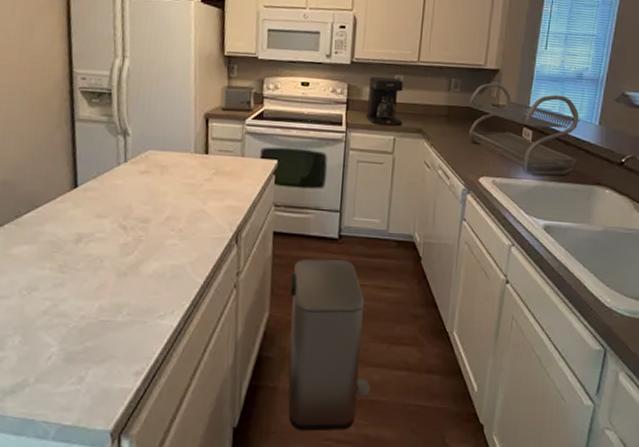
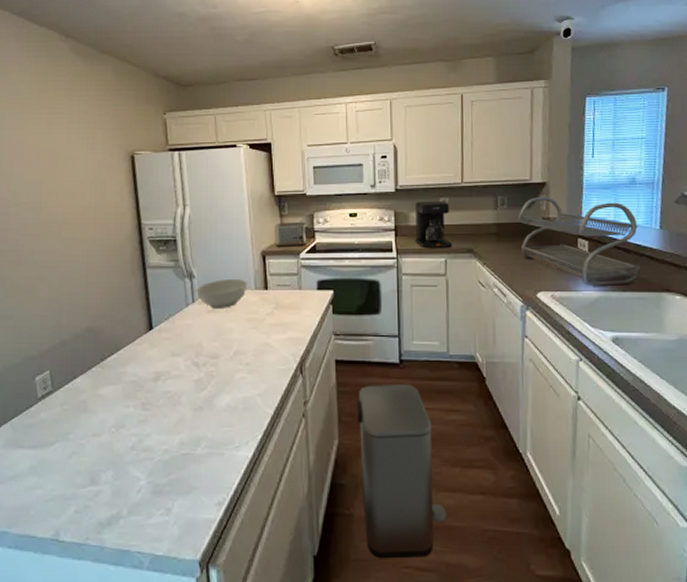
bowl: none [130,139,187,171] -> present [196,278,248,308]

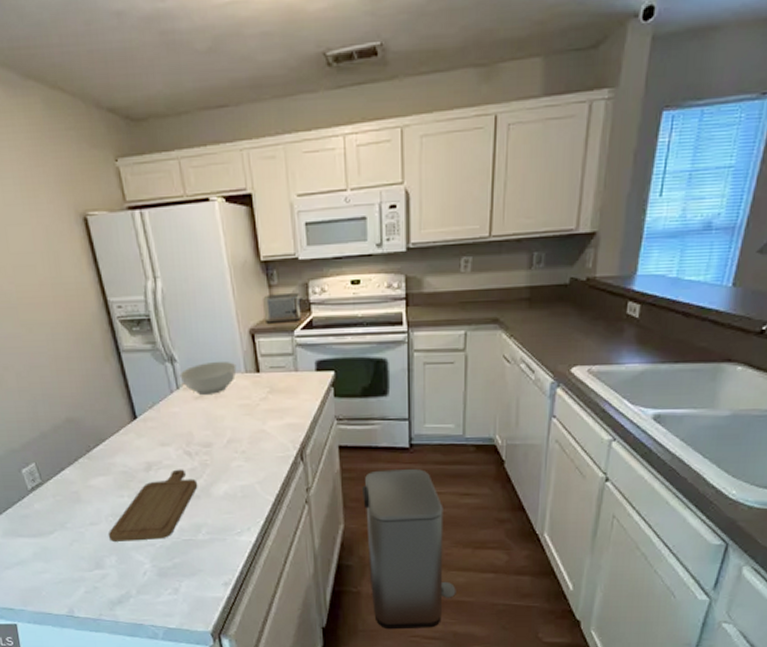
chopping board: none [108,380,202,455] -> present [108,469,198,542]
coffee maker: present [415,201,453,249] -> none [430,260,475,320]
dish rack: present [517,196,642,286] -> none [556,250,706,358]

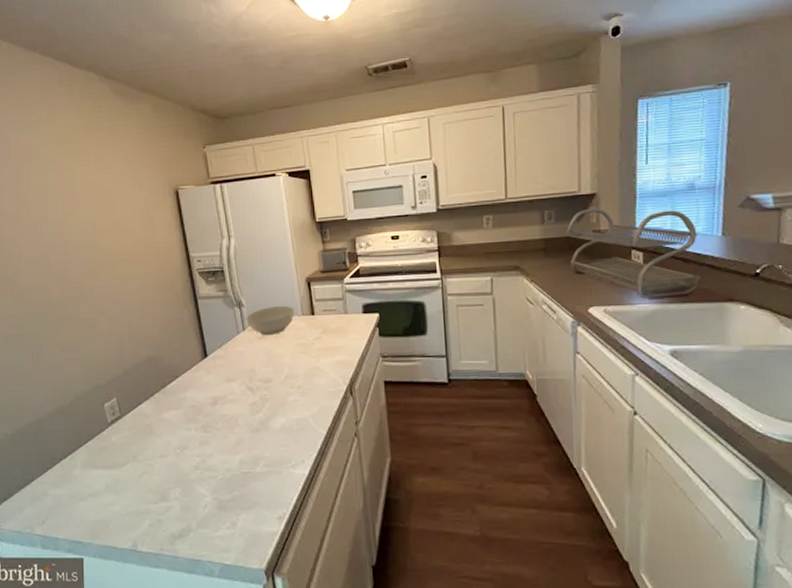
chopping board: present [108,469,198,542] -> none [174,403,258,474]
pedal bin: present [362,469,456,630] -> none [407,403,502,569]
dish rack: none [556,250,706,358] -> present [566,207,702,299]

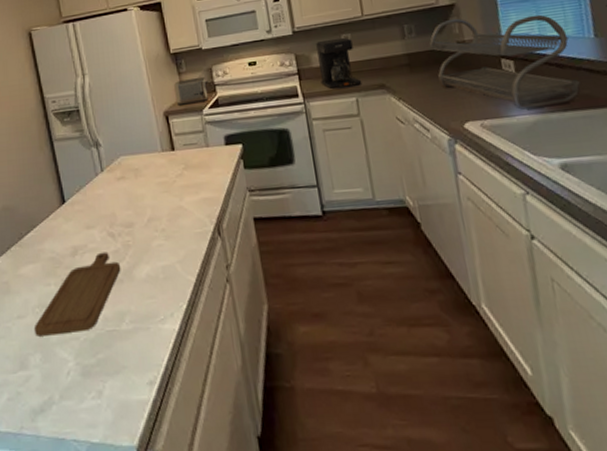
chopping board: none [174,403,258,474] -> present [33,252,121,337]
bowl: present [246,305,295,335] -> none [104,142,154,175]
coffee maker: none [458,218,498,268] -> present [316,37,362,90]

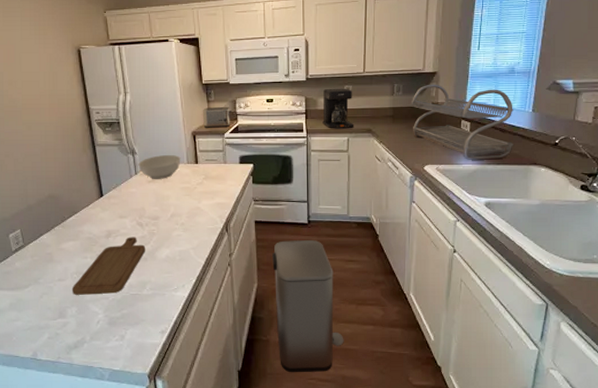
bowl: none [104,142,154,175] -> present [138,154,181,179]
pedal bin: none [281,237,400,437] -> present [272,240,344,373]

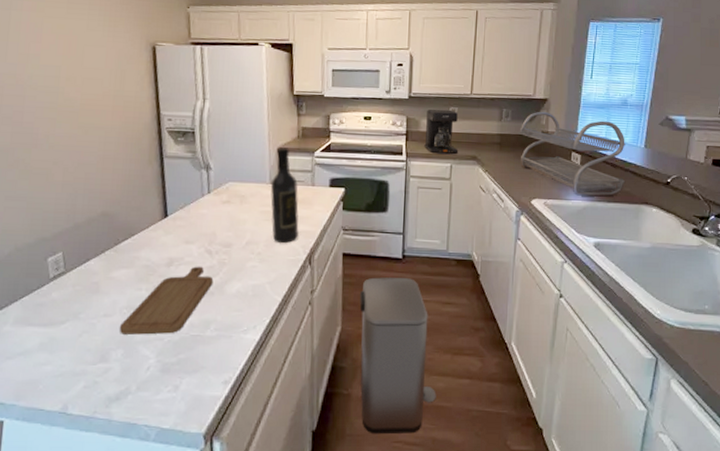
bowl: present [138,154,181,179] -> none [212,172,263,200]
wine bottle: none [188,130,215,214] -> present [270,146,299,243]
toaster: present [202,106,232,129] -> none [290,121,325,146]

